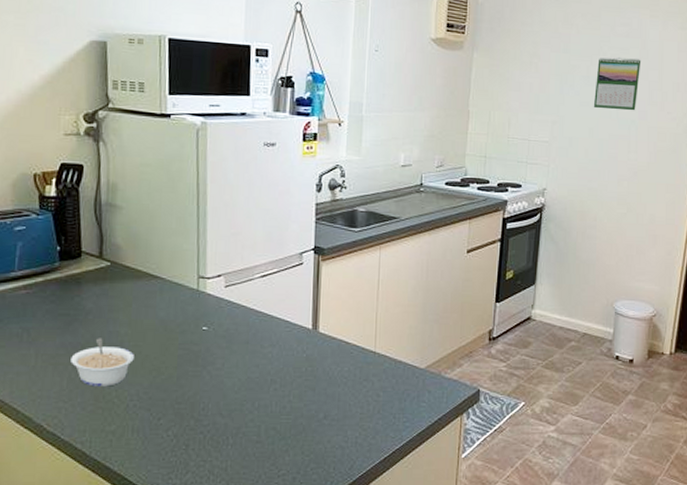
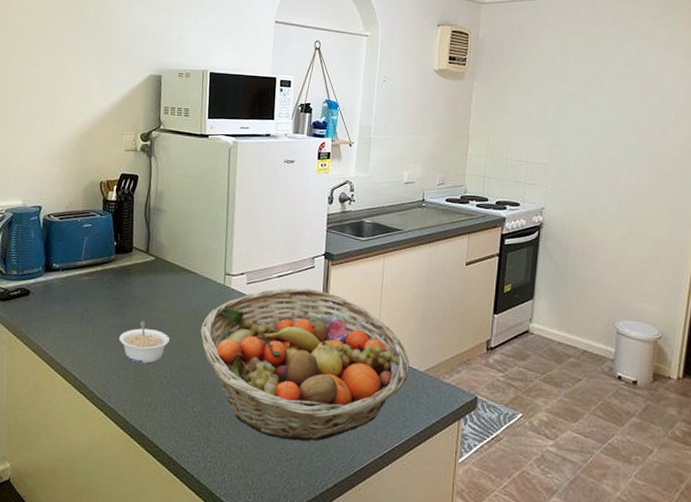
fruit basket: none [172,288,410,455] -> present [201,288,410,442]
calendar: present [593,57,641,111] -> none [592,85,642,136]

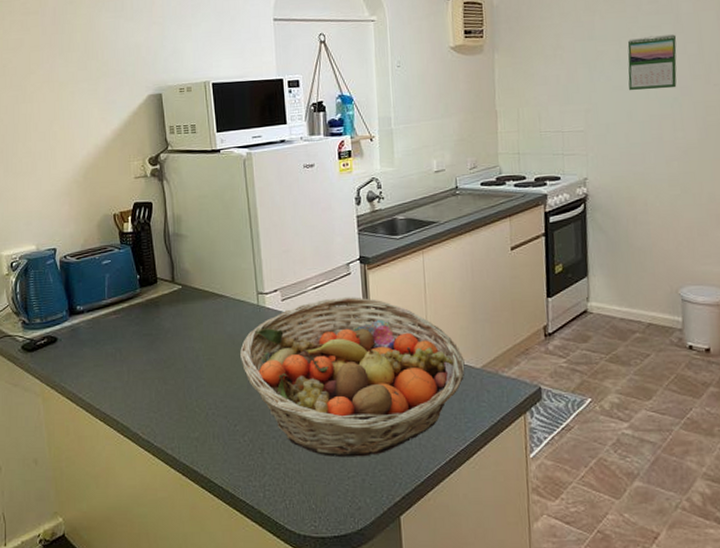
legume: present [119,321,170,364] -> none [156,353,209,398]
calendar: none [592,85,642,136] -> present [627,34,677,91]

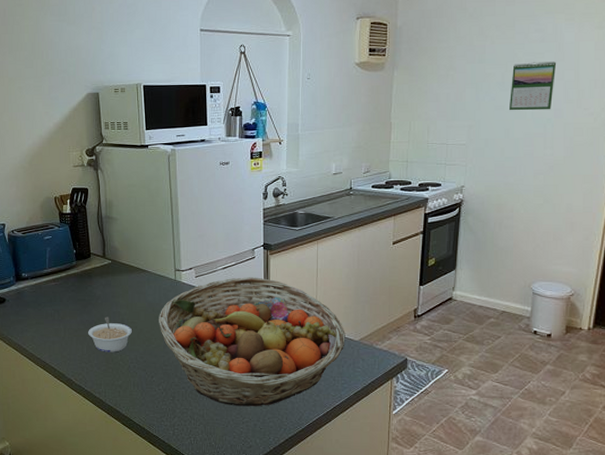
legume: none [156,353,209,398] -> present [88,317,132,352]

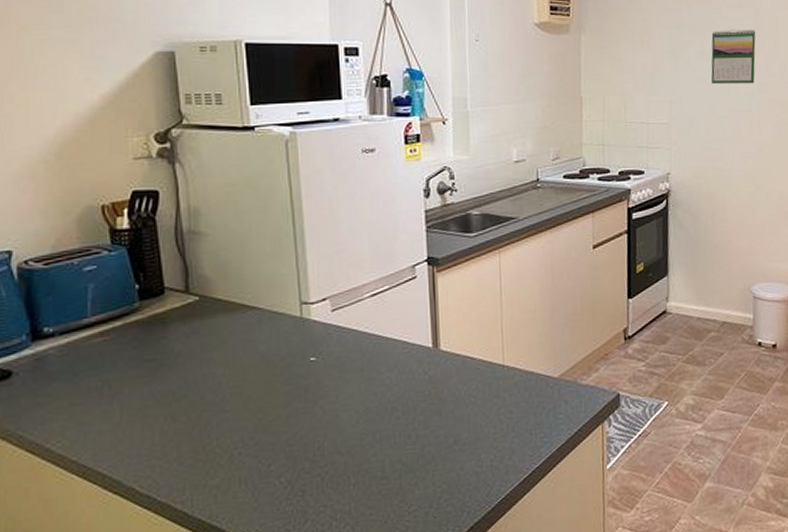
legume: present [88,317,132,352] -> none [161,382,235,438]
fruit basket: present [159,277,345,407] -> none [277,304,542,491]

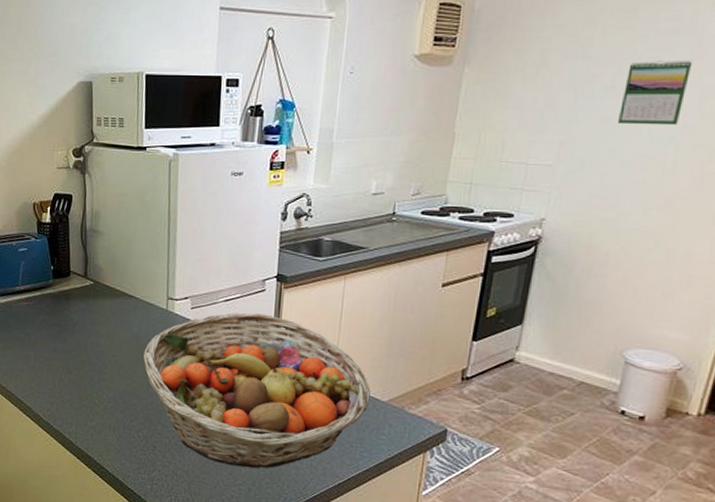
fruit basket: none [277,304,542,491] -> present [143,313,371,469]

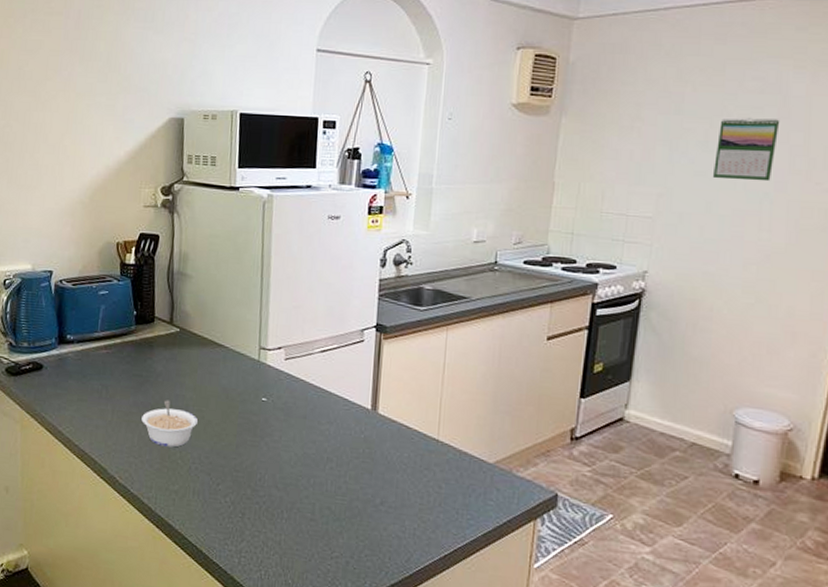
legume: none [61,346,112,389] -> present [141,400,198,447]
fruit basket: present [143,313,371,469] -> none [232,365,477,539]

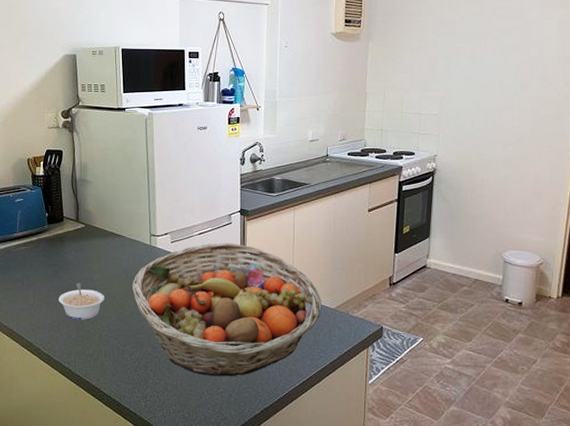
fruit basket: none [232,365,477,539] -> present [132,243,322,377]
calendar: present [712,118,780,182] -> none [478,37,523,84]

